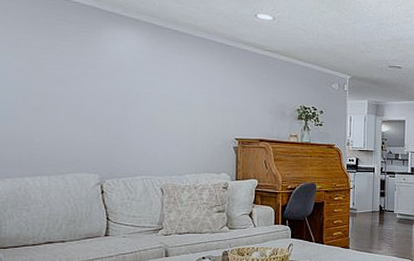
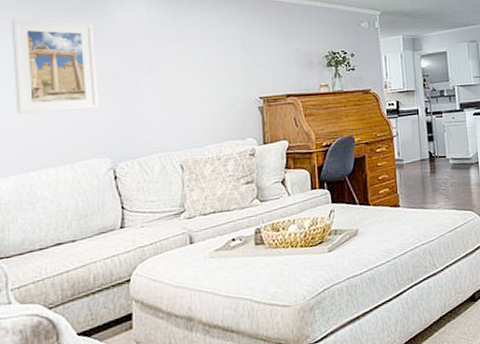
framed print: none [10,36,90,129] -> present [11,19,98,115]

